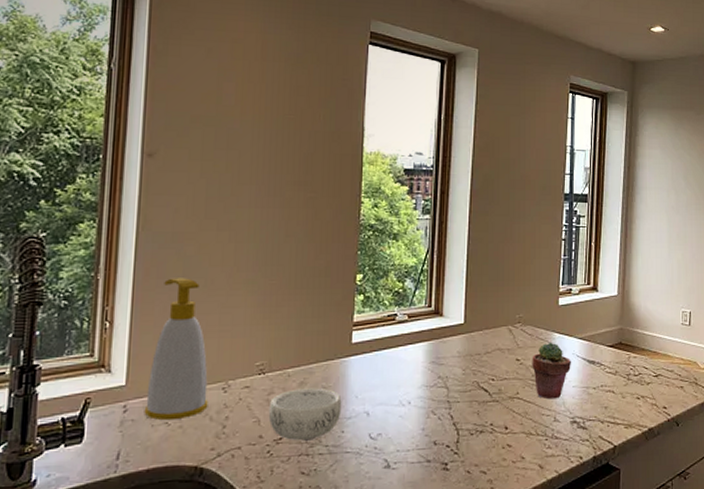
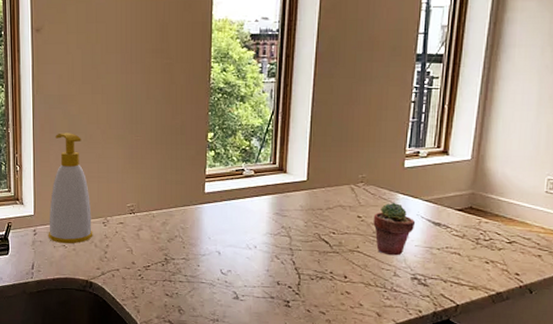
decorative bowl: present [268,388,342,441] -> none [138,227,197,270]

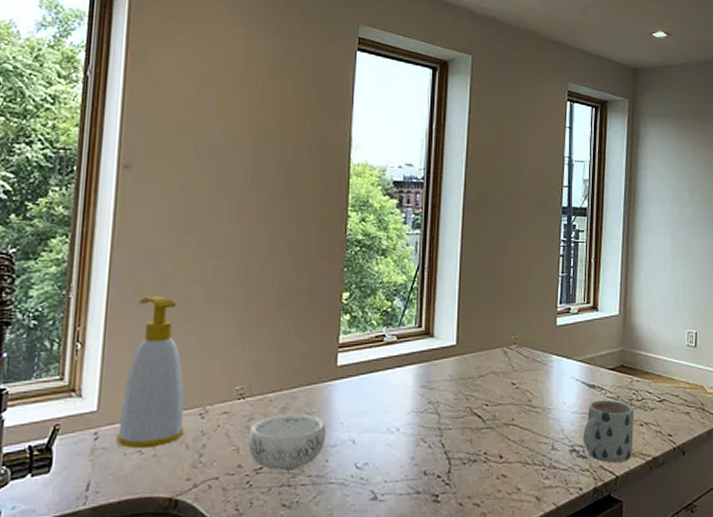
decorative bowl: none [138,227,197,270] -> present [248,414,326,471]
potted succulent: present [373,202,416,256] -> none [528,364,571,426]
mug: none [424,237,481,293] -> present [582,400,635,463]

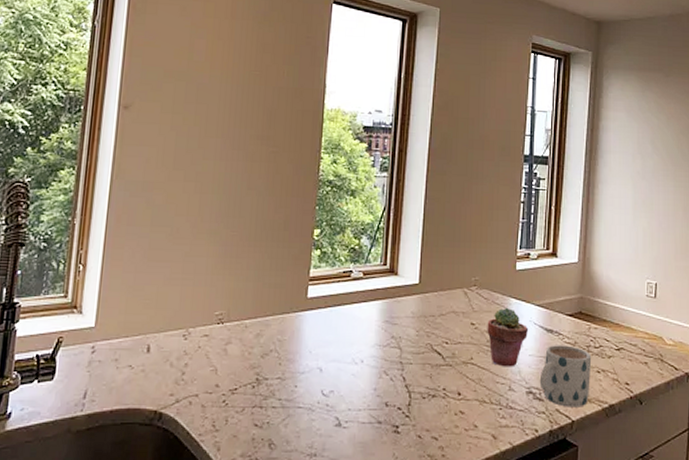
soap bottle: present [116,296,185,449] -> none [110,225,170,364]
decorative bowl: present [248,414,326,471] -> none [225,340,296,393]
potted succulent: none [528,364,571,426] -> present [487,307,529,367]

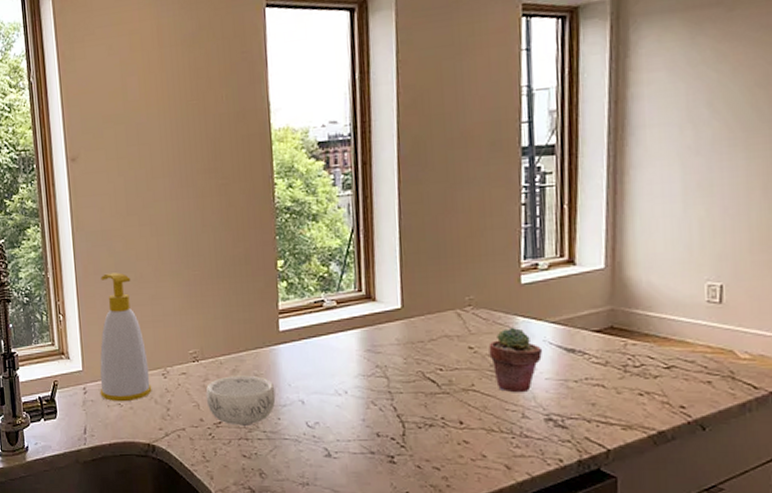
soap bottle: none [110,225,170,364] -> present [100,272,152,402]
decorative bowl: none [225,340,296,393] -> present [205,375,276,426]
mug: present [539,345,592,407] -> none [560,366,631,435]

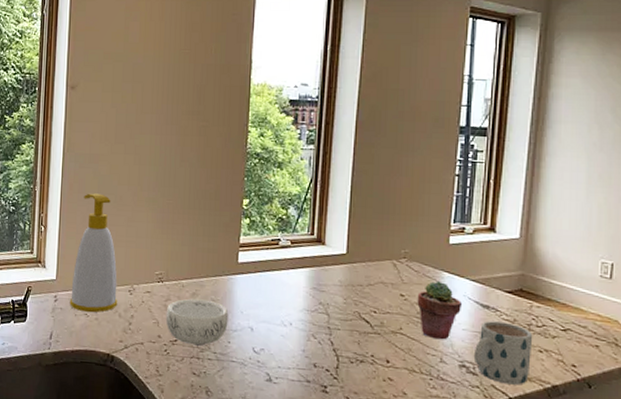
mug: none [560,366,631,435] -> present [473,321,533,385]

